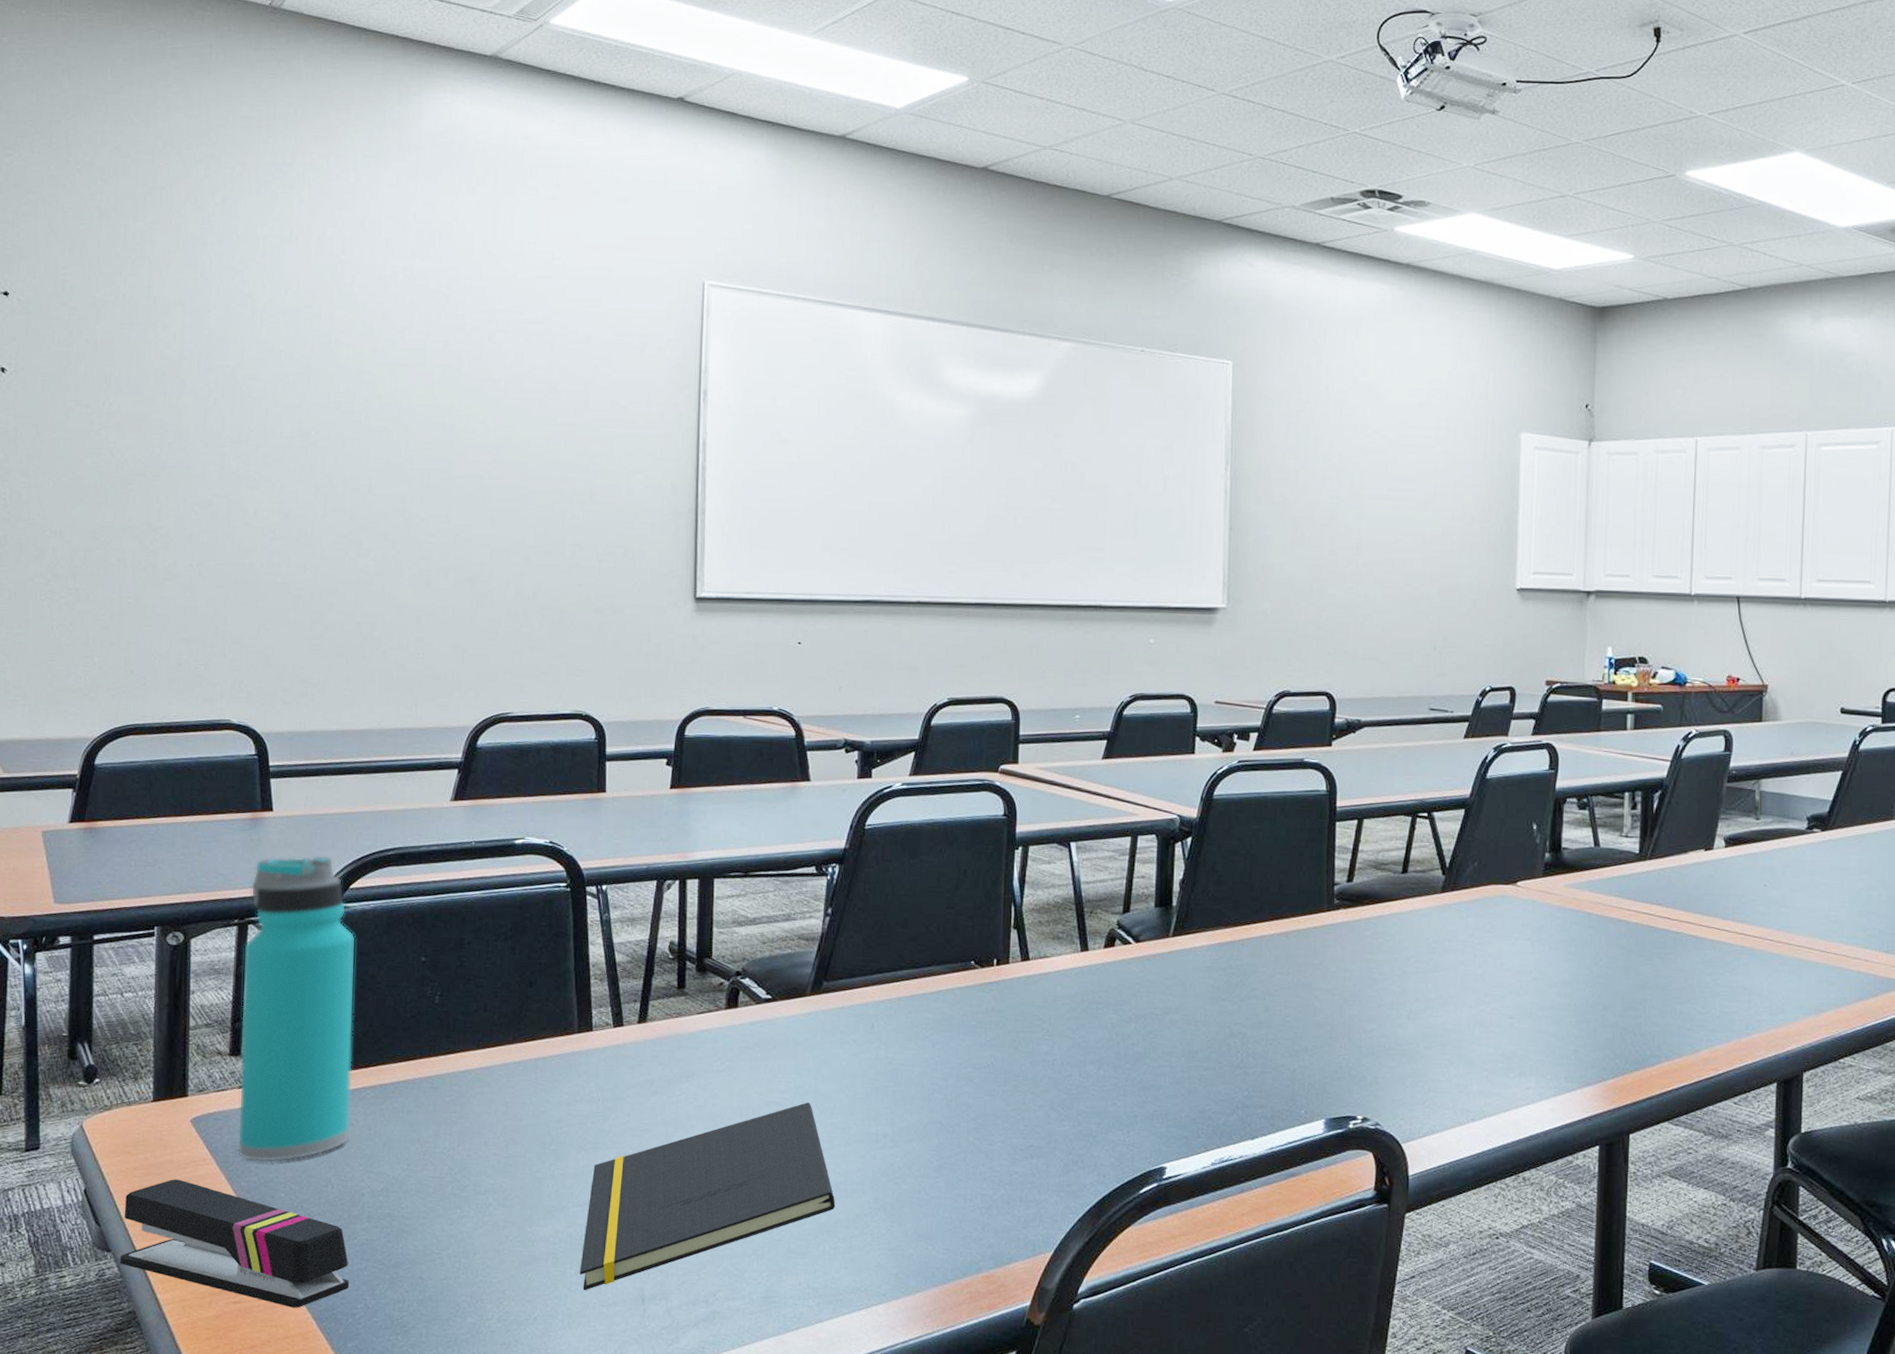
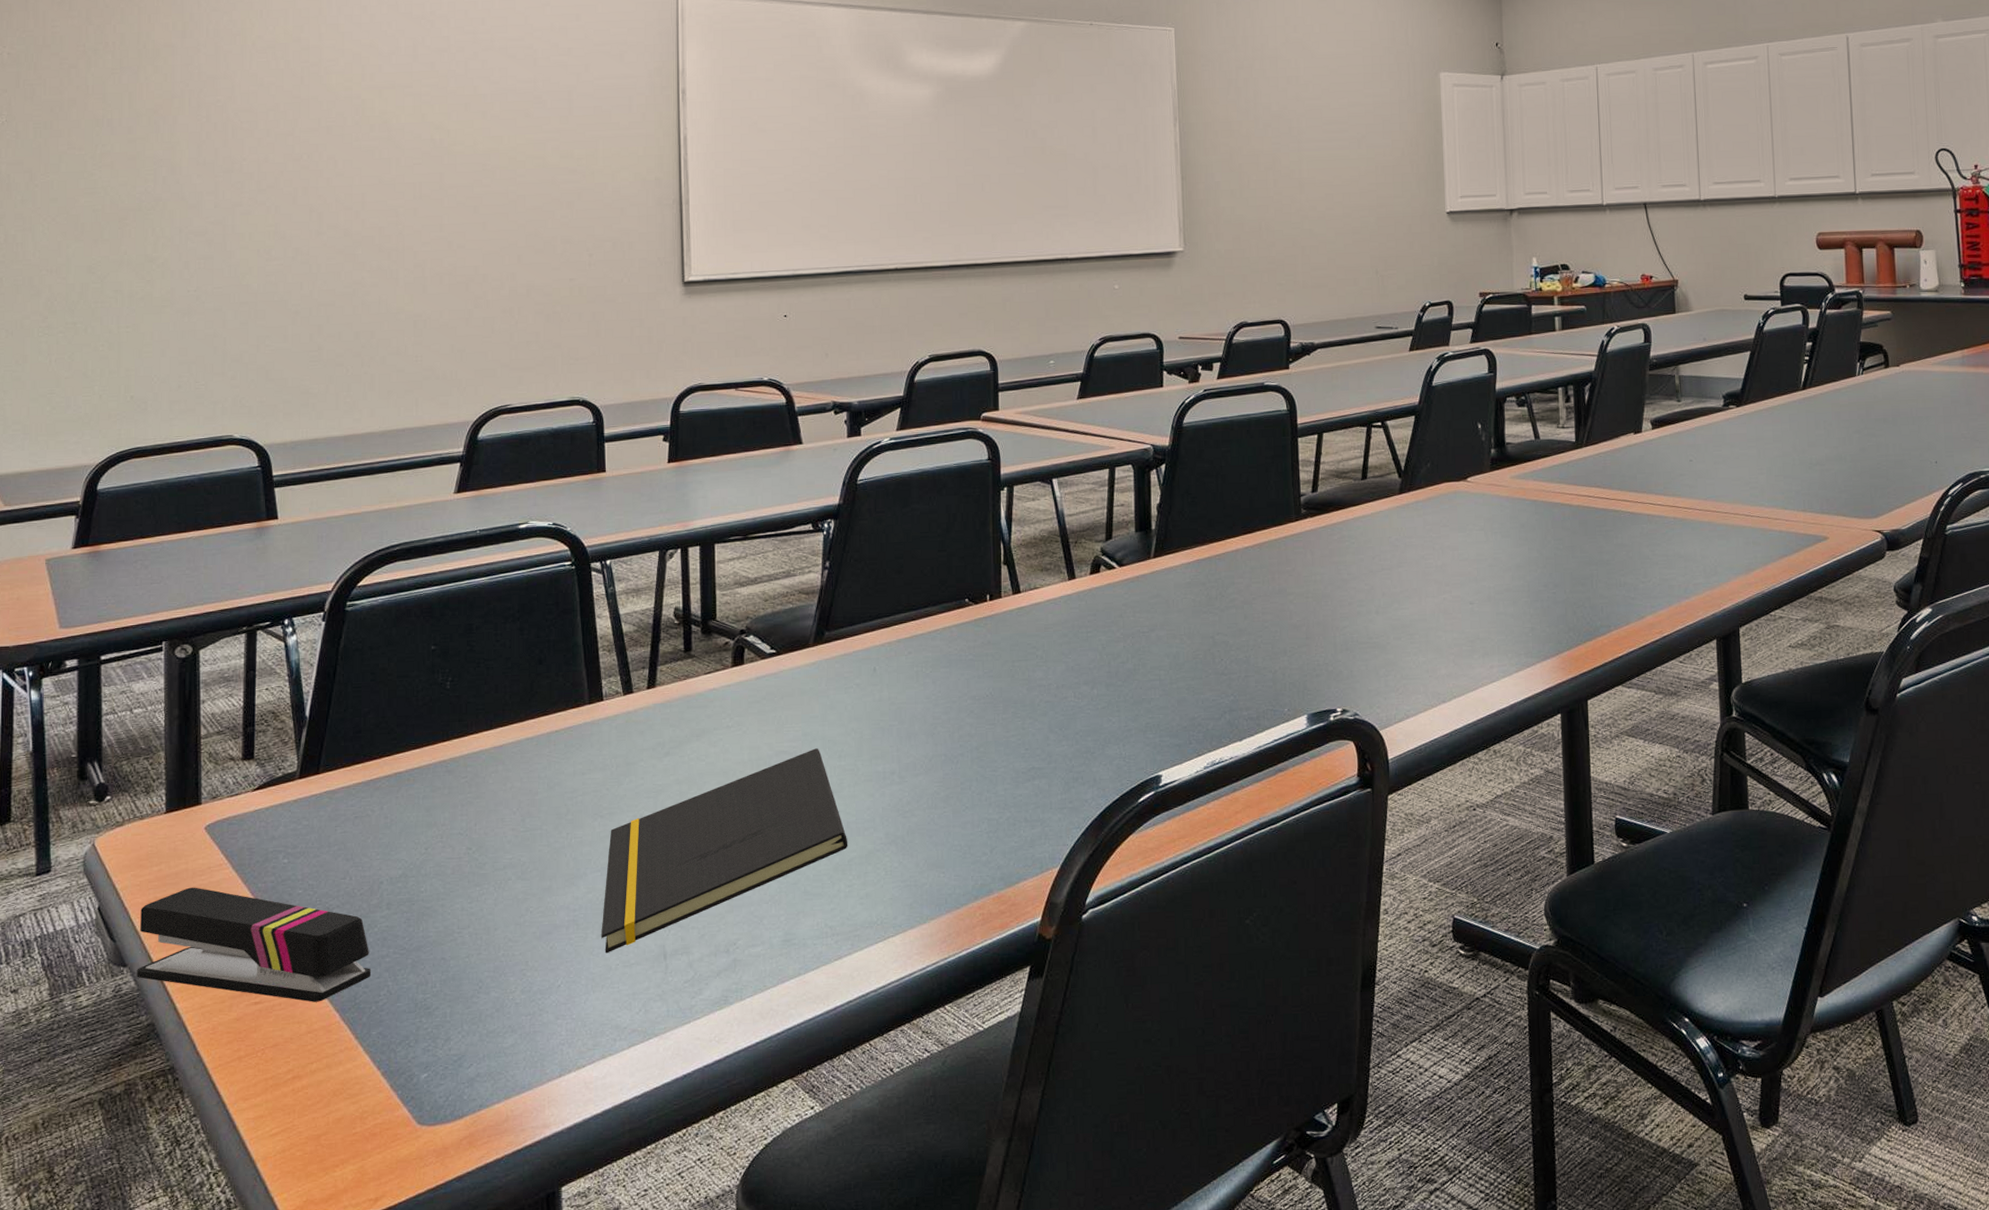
water bottle: present [237,855,356,1163] -> none [252,557,367,862]

